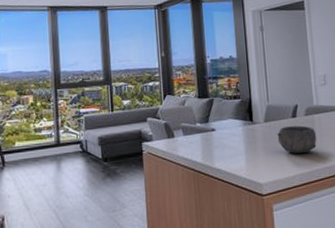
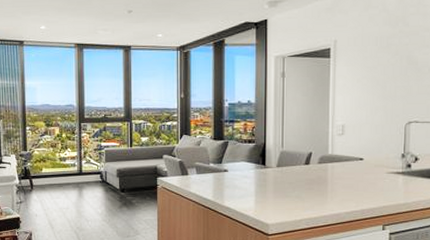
bowl: present [277,125,317,153] -> none [288,173,328,199]

